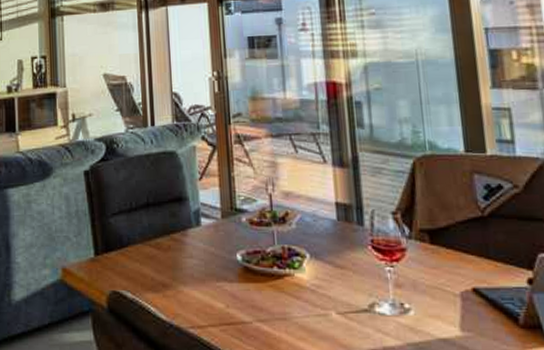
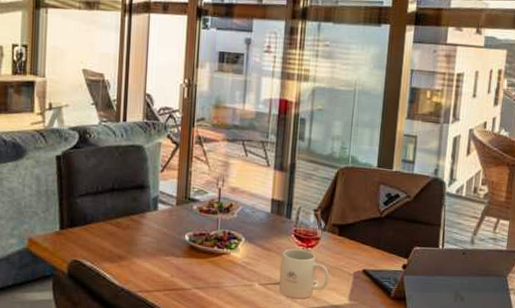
mug: none [359,265,429,332] -> present [278,249,330,299]

